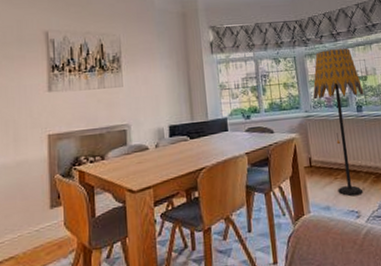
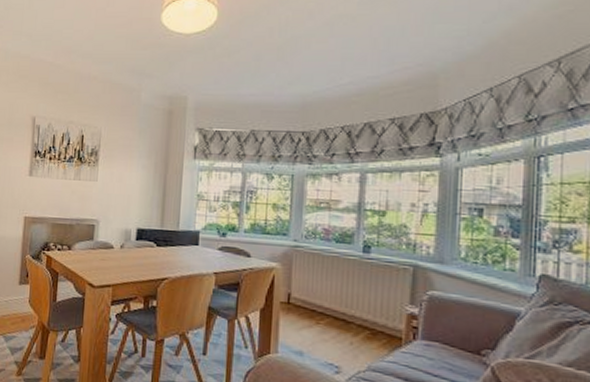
floor lamp: present [313,48,364,196] -> none [307,171,378,349]

